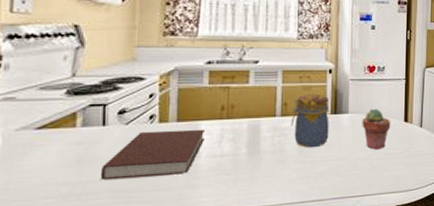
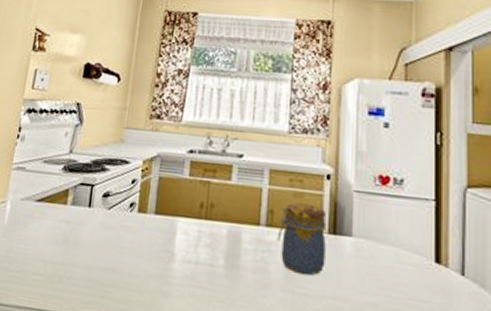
notebook: present [100,129,206,179] -> none [81,219,183,277]
potted succulent: present [362,109,391,150] -> none [371,236,414,297]

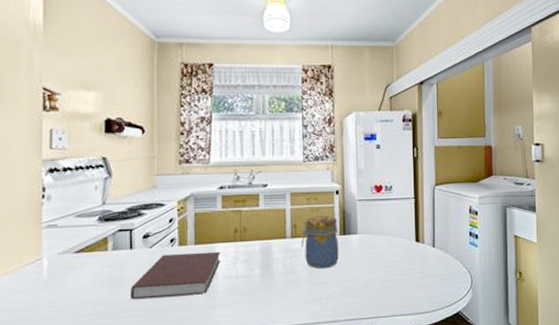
notebook: none [81,219,183,277] -> present [130,251,221,299]

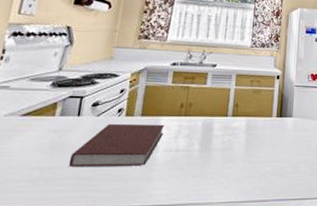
jar: present [301,215,339,268] -> none [240,97,276,147]

